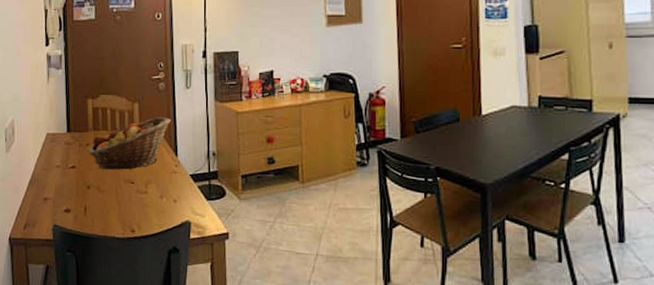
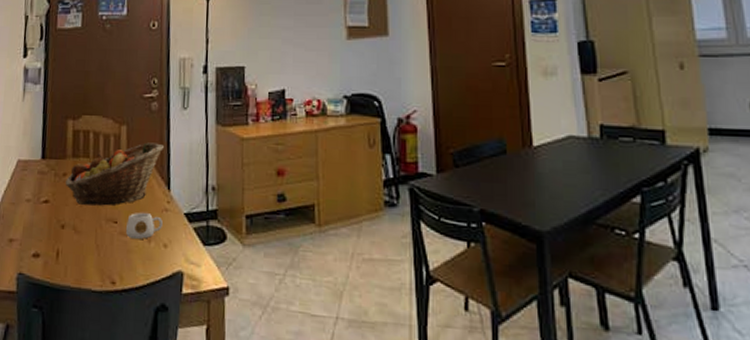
mug: none [142,175,172,196] -> present [126,213,163,239]

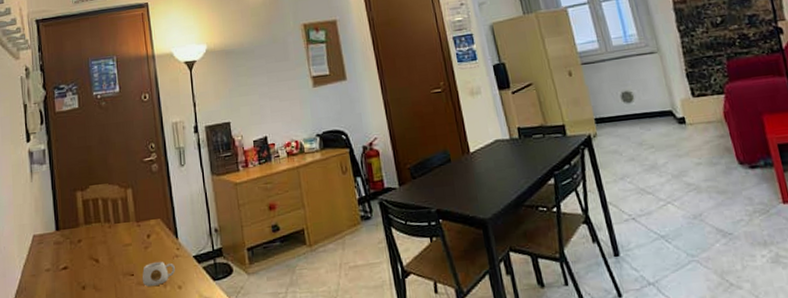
fruit basket: present [66,142,165,206] -> none [81,199,169,265]

